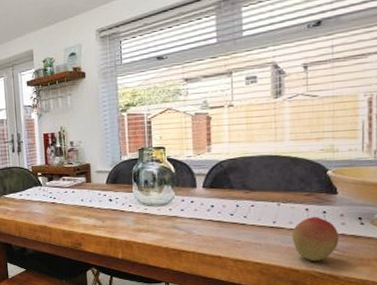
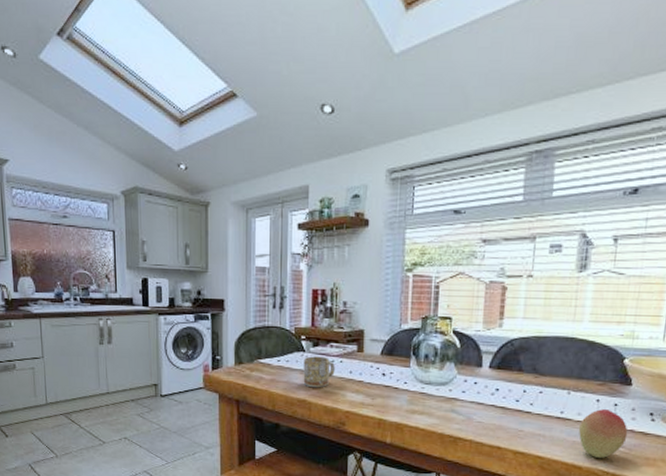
mug: none [41,189,69,216] -> present [303,356,335,388]

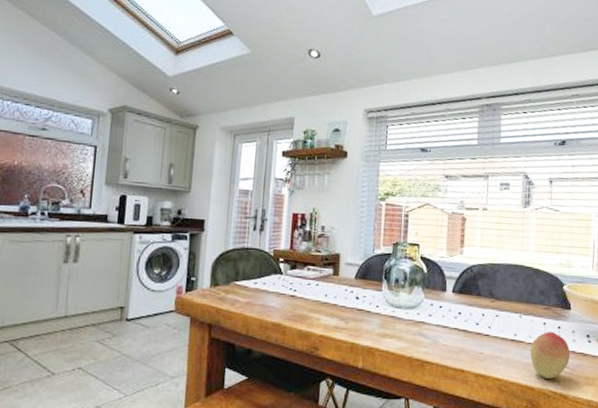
mug: present [303,356,335,388] -> none [279,279,311,312]

